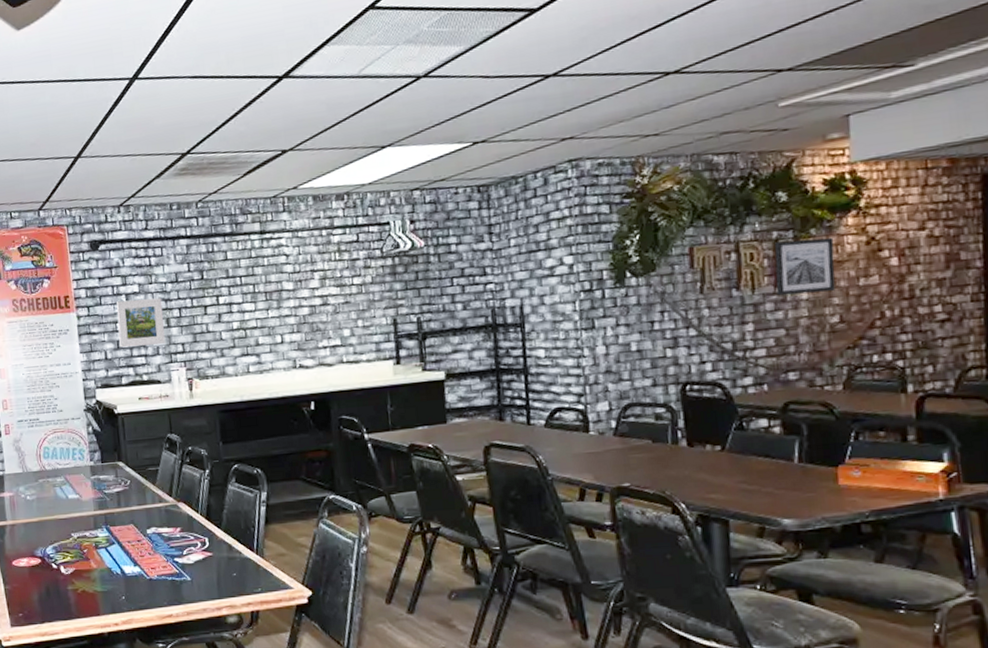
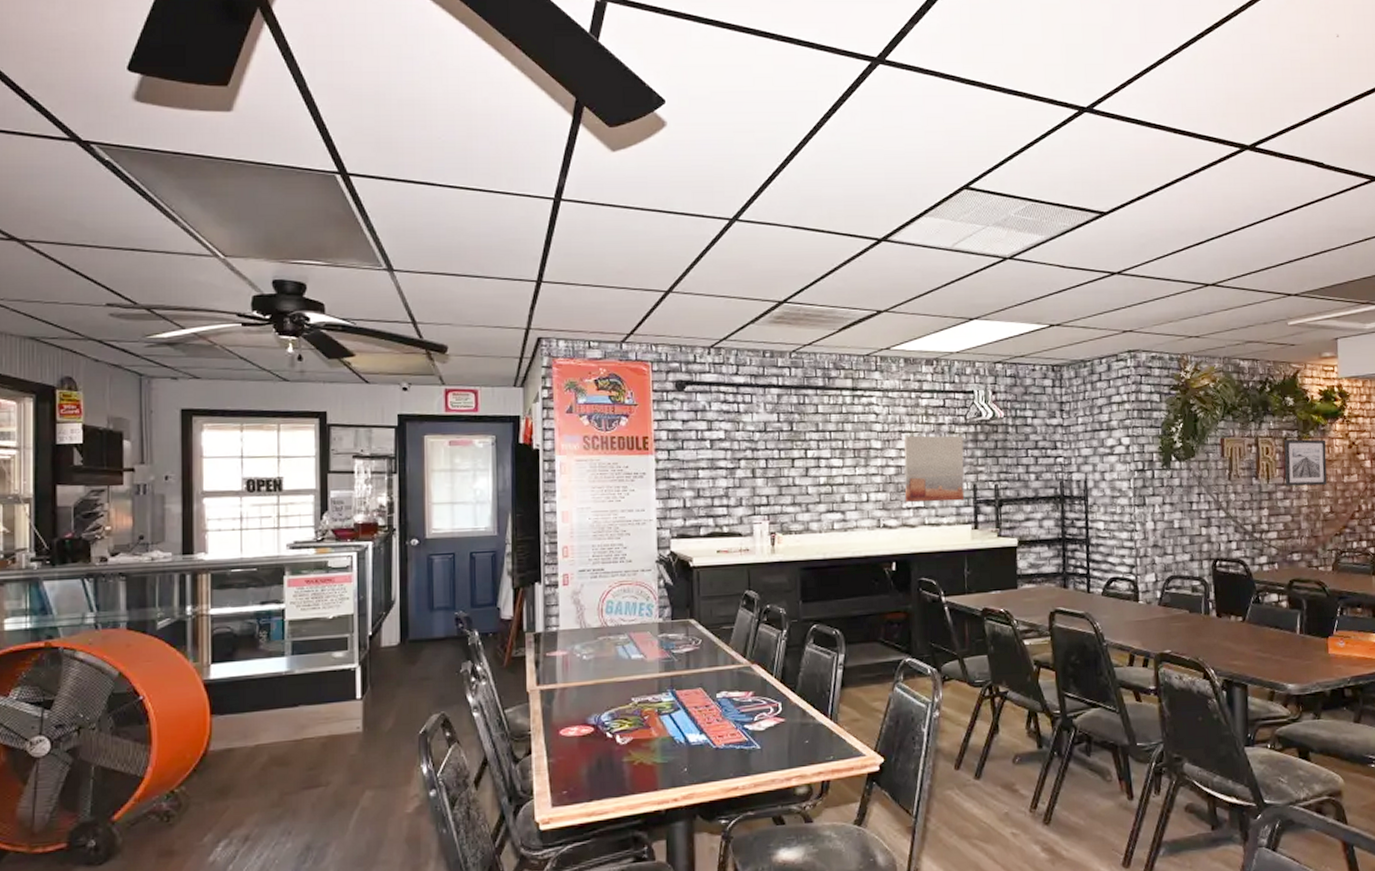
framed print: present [116,297,165,348] -> none [699,446,749,496]
wall art: none [317,270,385,341] -> present [904,435,965,503]

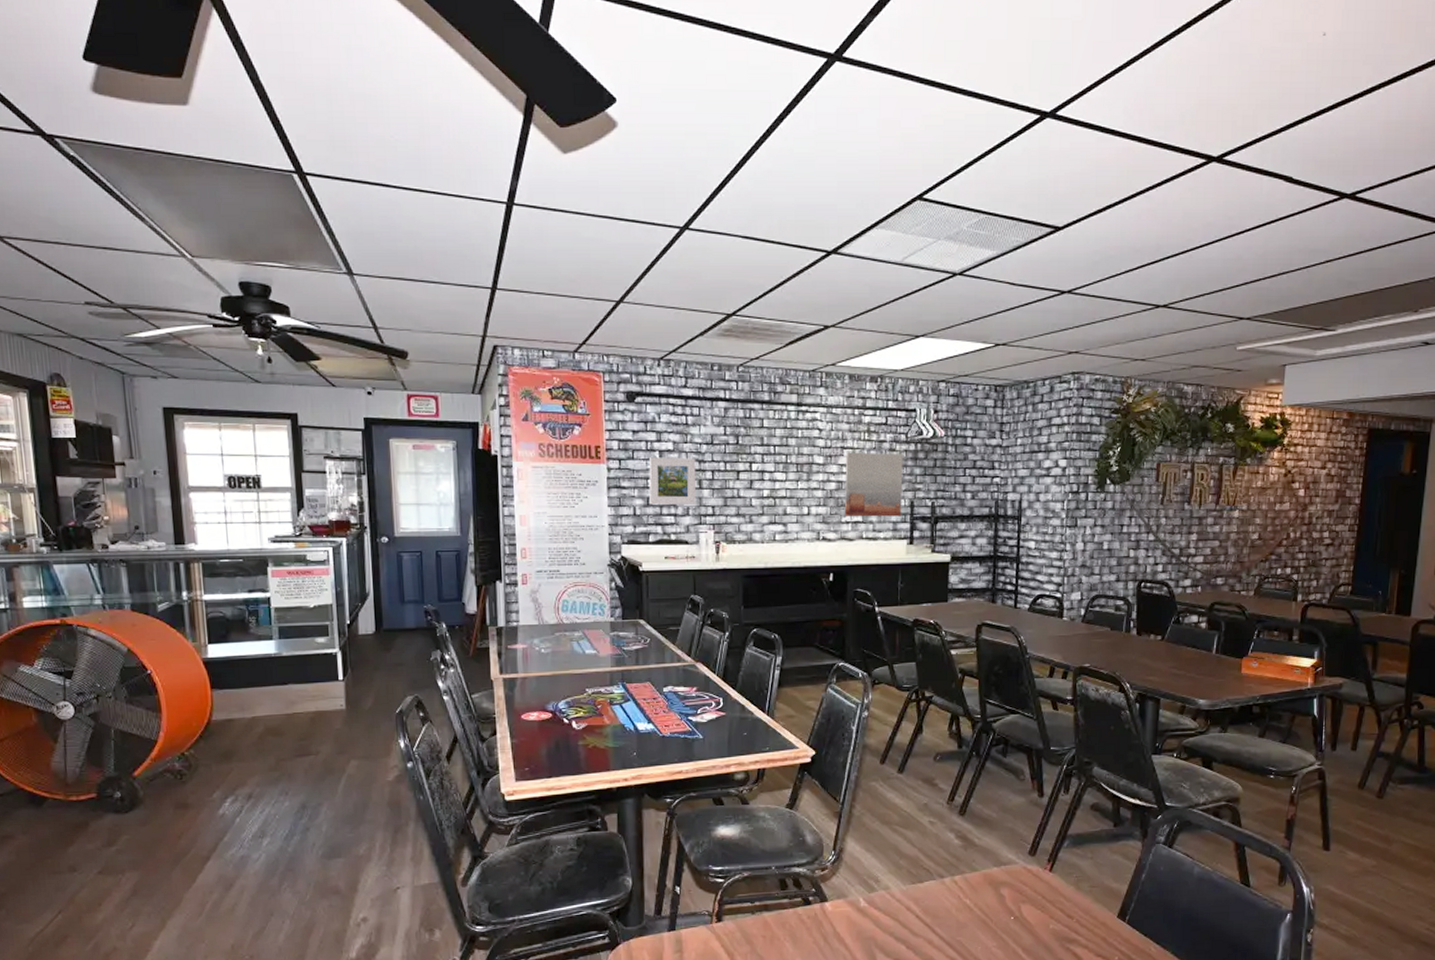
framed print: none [699,446,749,496] -> present [649,457,696,506]
wall art: present [1284,439,1327,487] -> none [1216,466,1262,513]

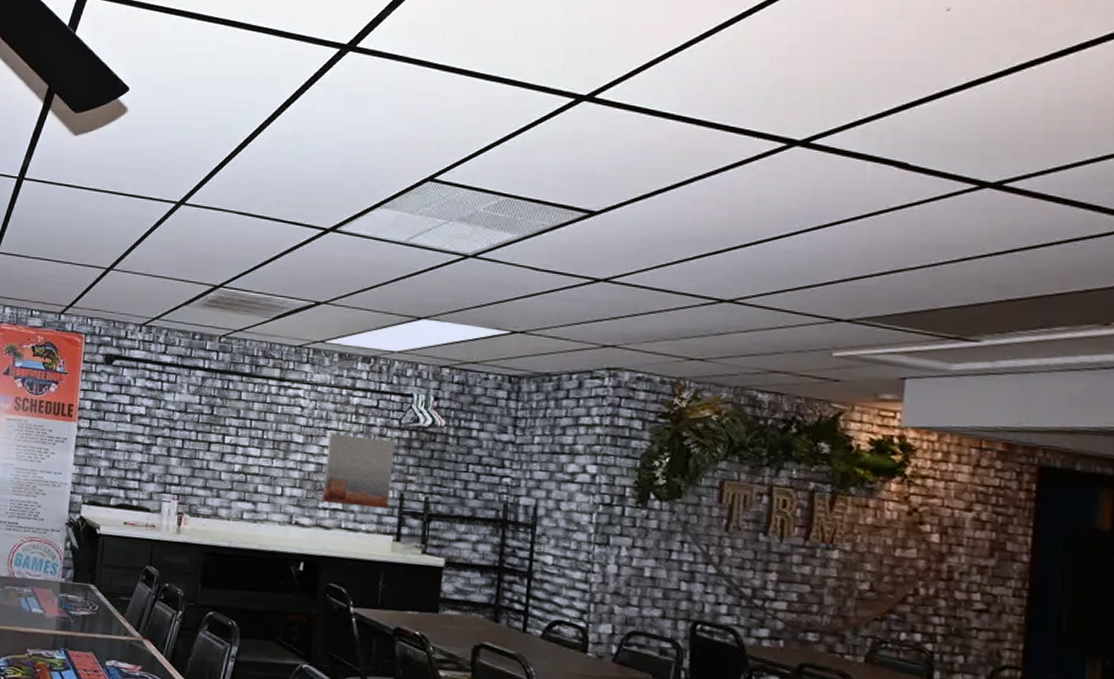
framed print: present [649,457,696,506] -> none [115,420,167,473]

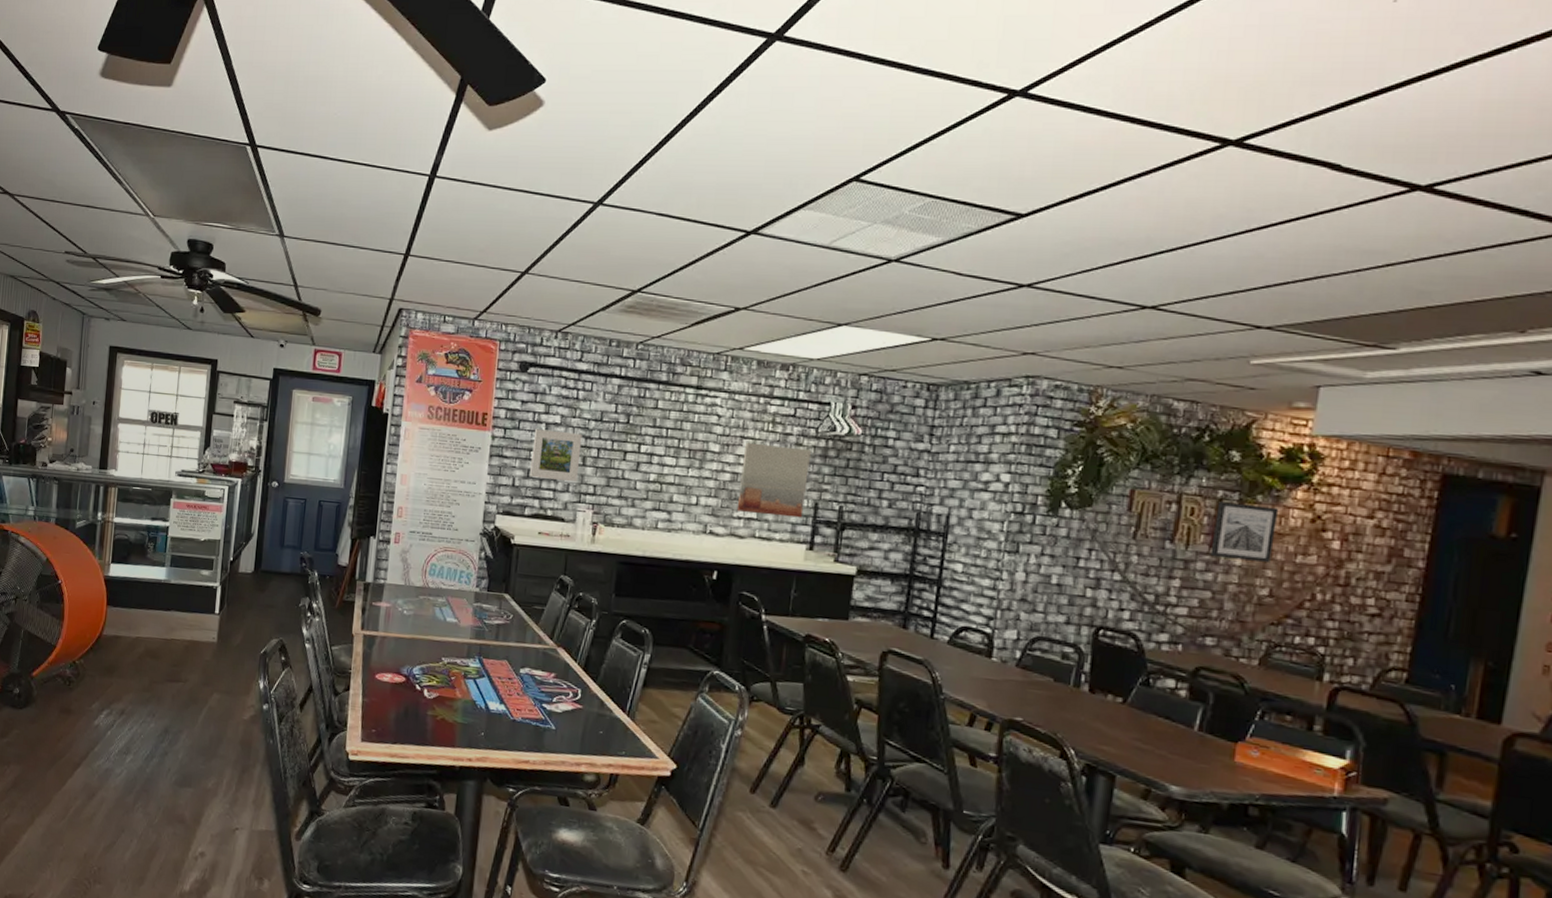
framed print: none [115,420,167,473] -> present [530,429,583,482]
wall art: none [806,493,874,557] -> present [1210,501,1279,564]

